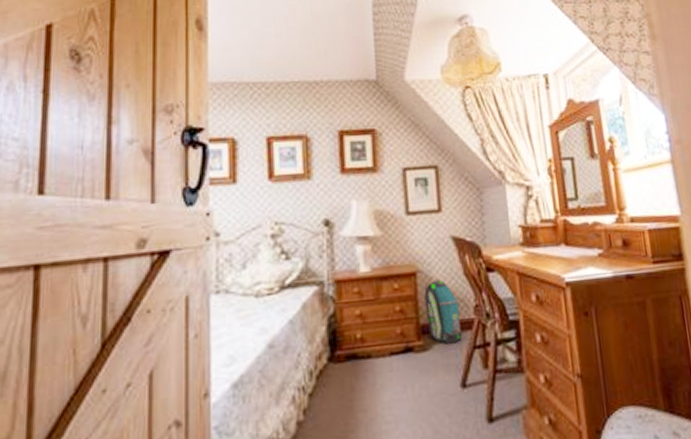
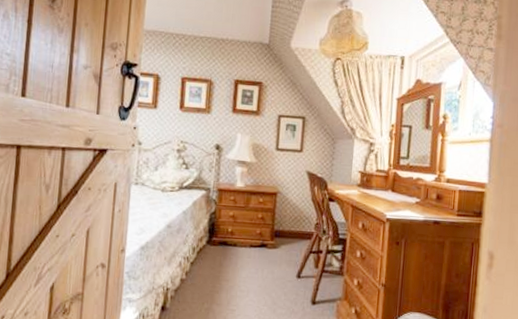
backpack: present [424,280,463,345] -> none [279,201,304,247]

